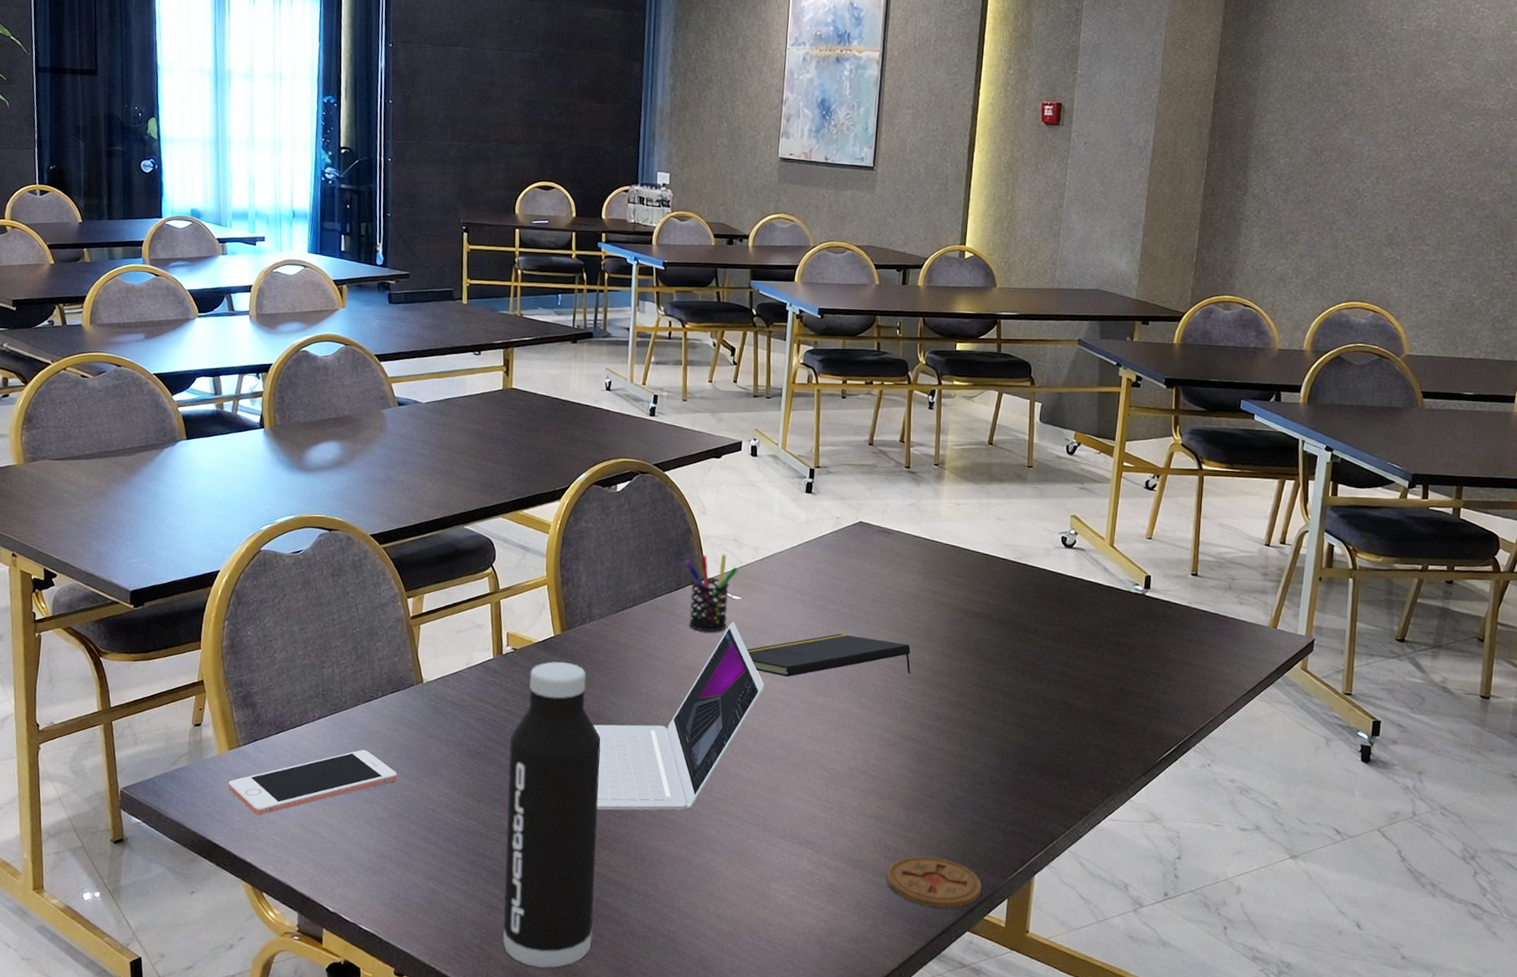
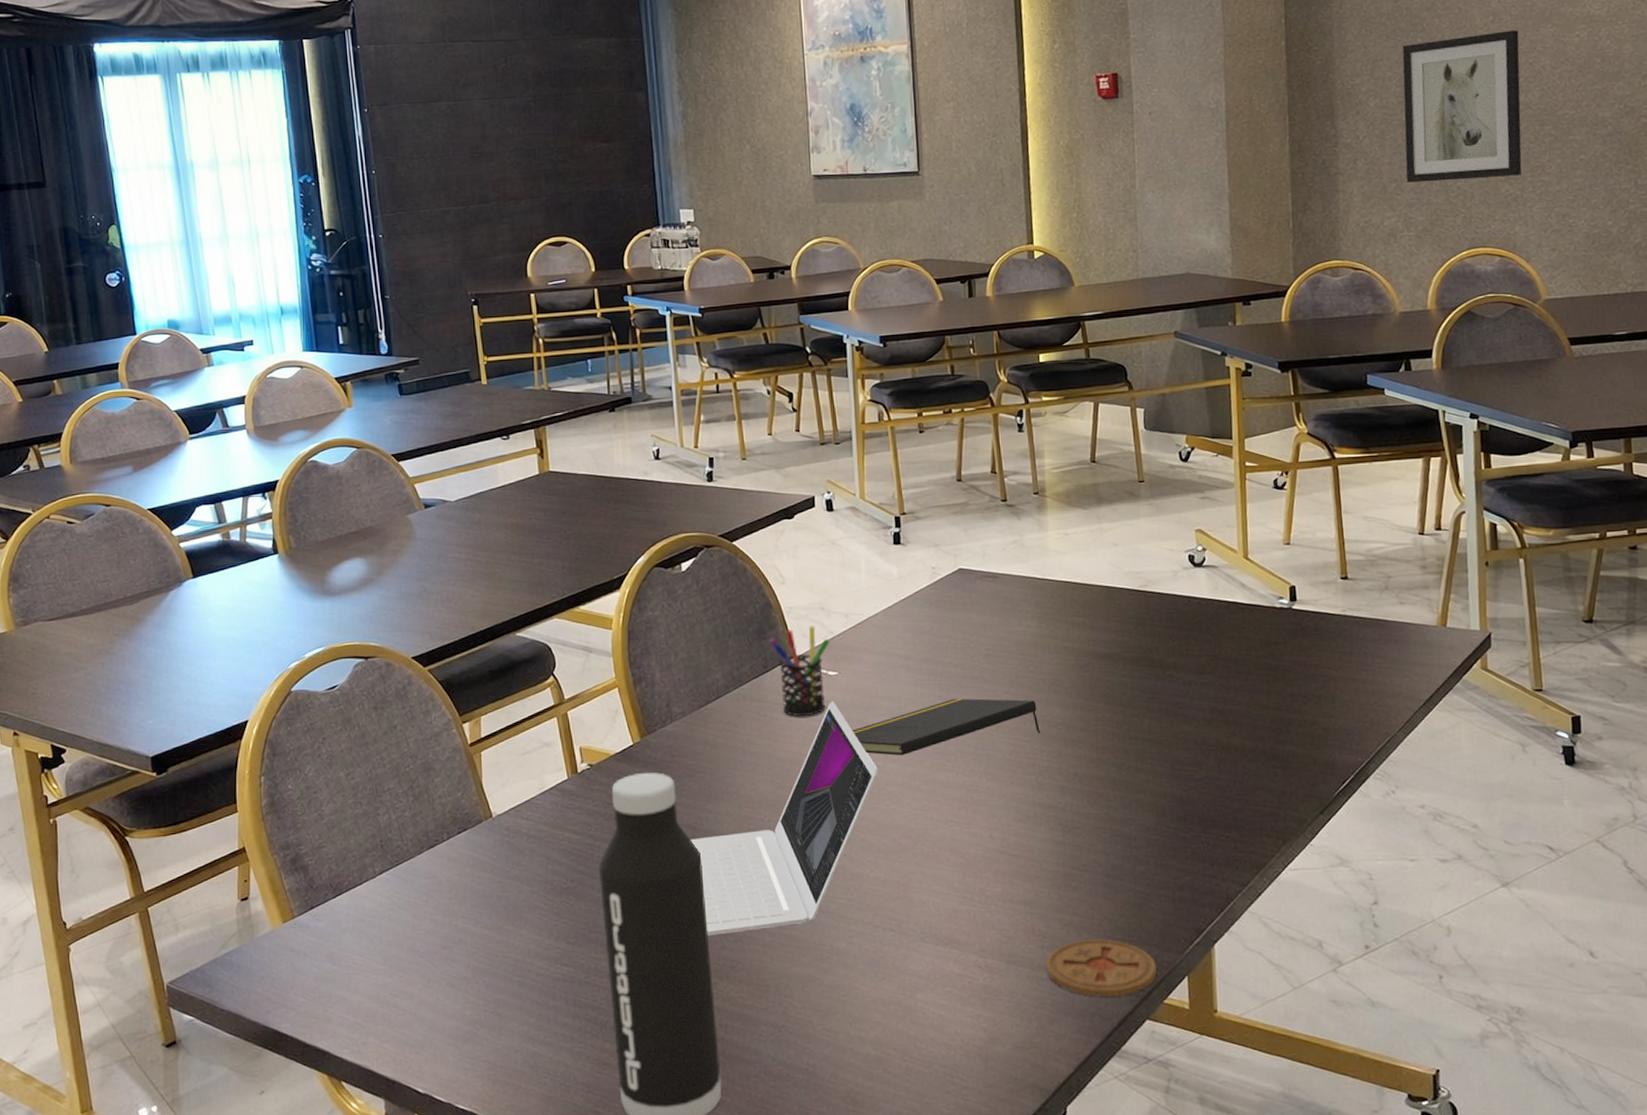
cell phone: present [228,750,398,816] -> none [287,903,478,994]
wall art: none [1302,112,1421,243] -> present [1402,30,1522,183]

